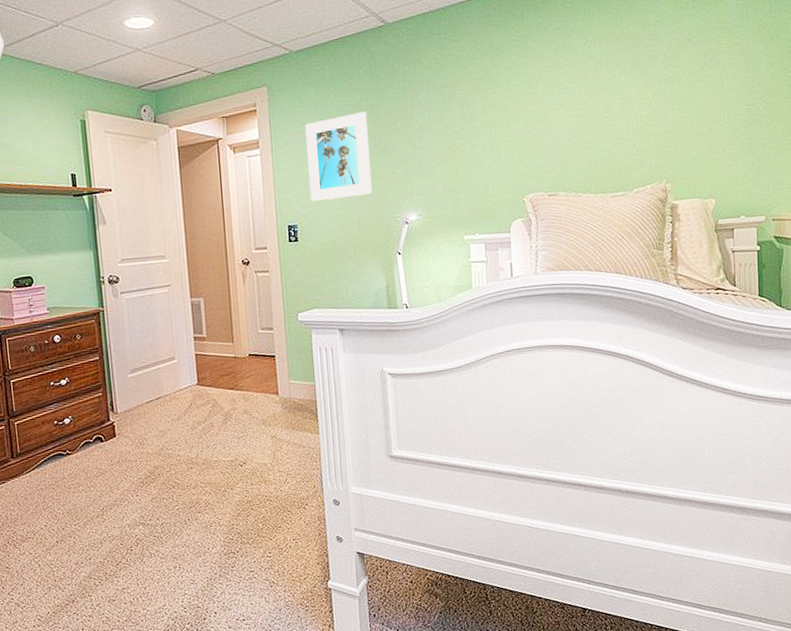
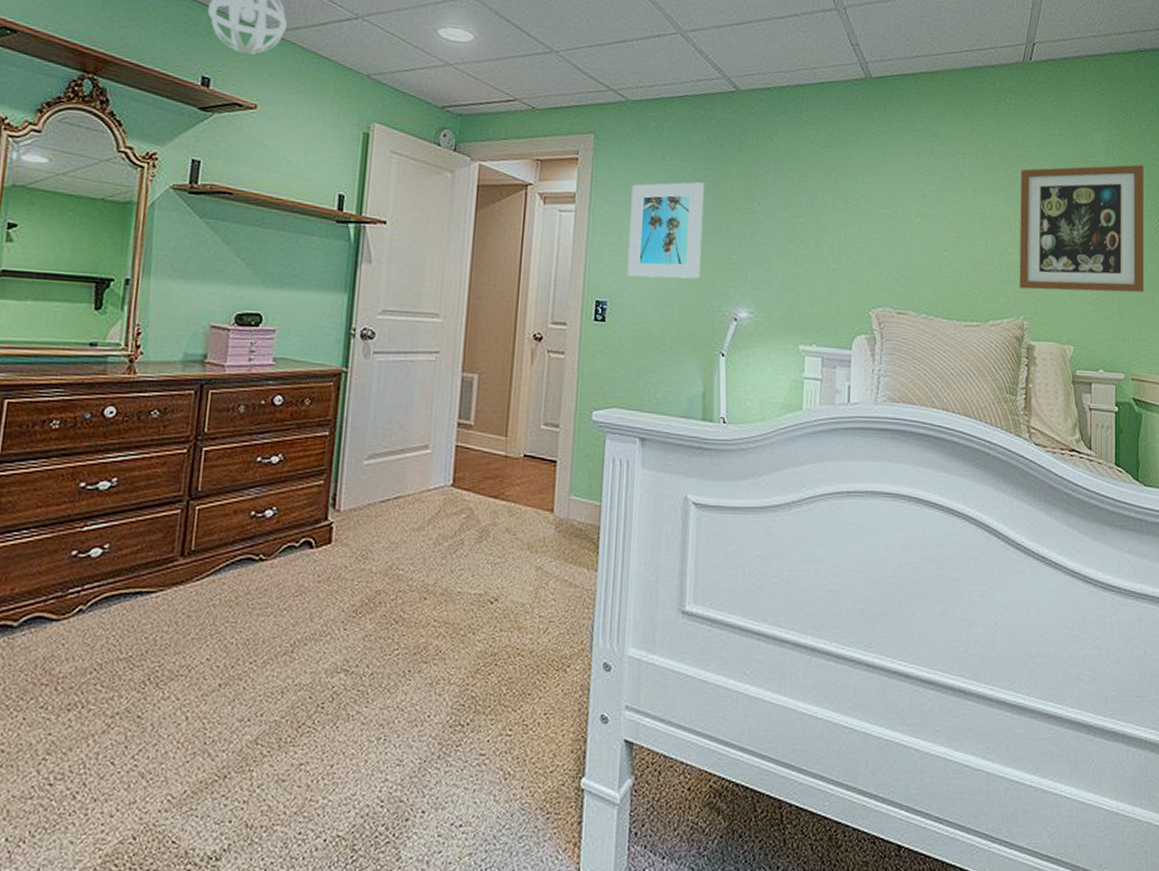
wall art: none [656,21,782,156] -> present [1019,164,1144,293]

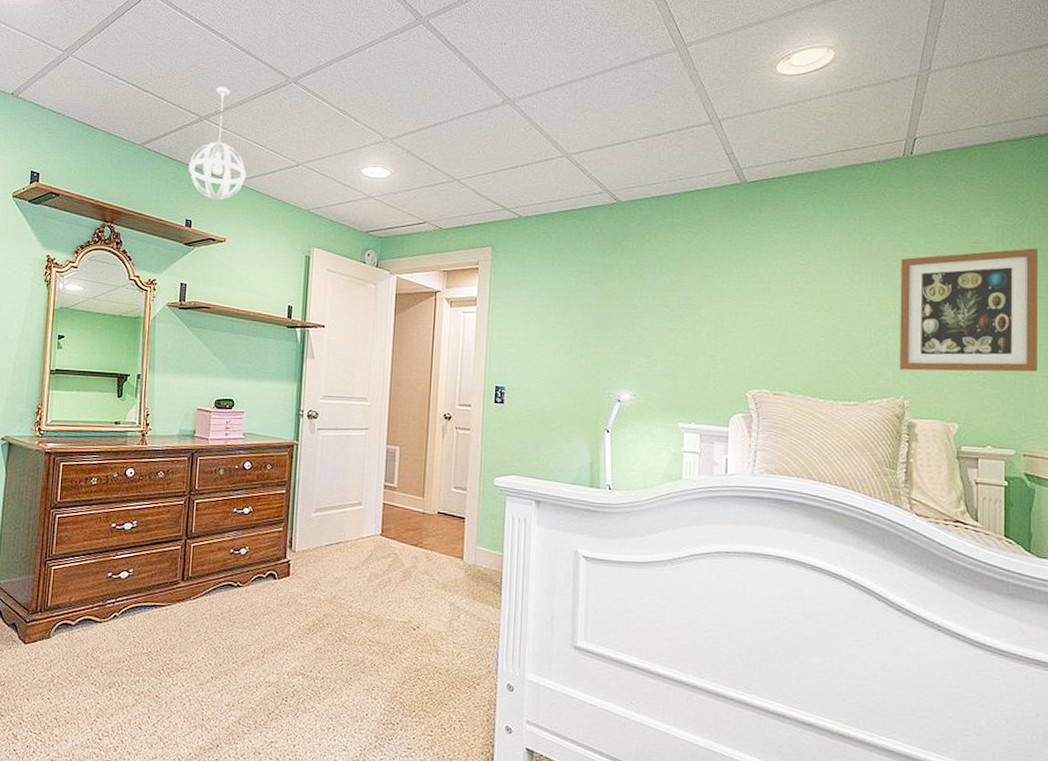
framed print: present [627,182,705,279] -> none [522,283,590,367]

